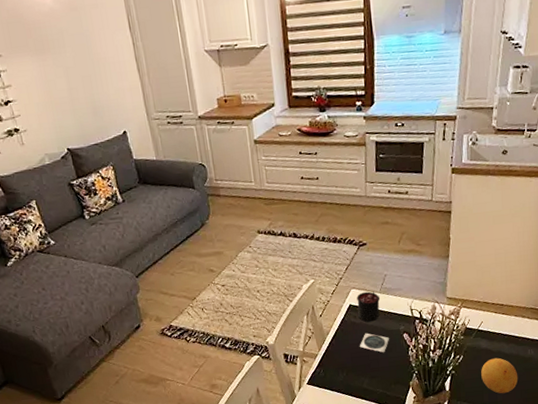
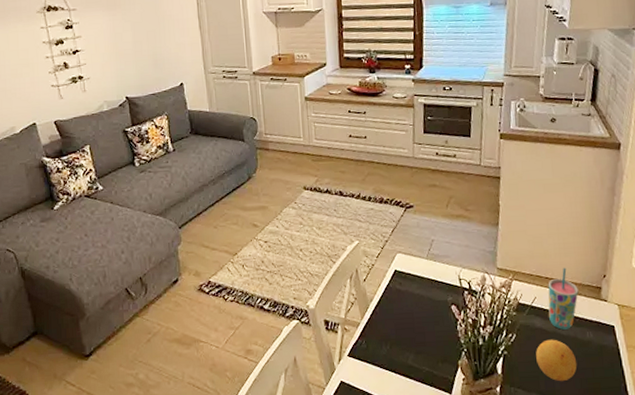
candle: present [357,291,381,322] -> none [402,257,428,291]
coaster: present [359,333,390,352] -> none [404,302,437,325]
cup: none [494,293,523,349] -> present [548,267,579,330]

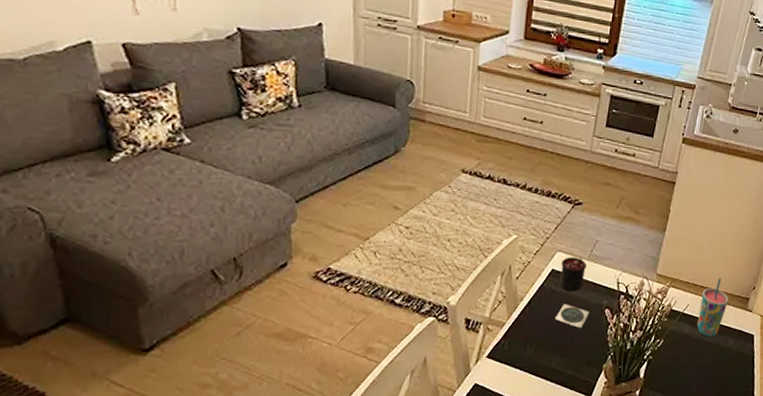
candle: none [402,257,428,291] -> present [560,257,588,292]
coaster: none [404,302,437,325] -> present [554,304,590,328]
fruit: present [536,339,577,381] -> none [678,345,715,385]

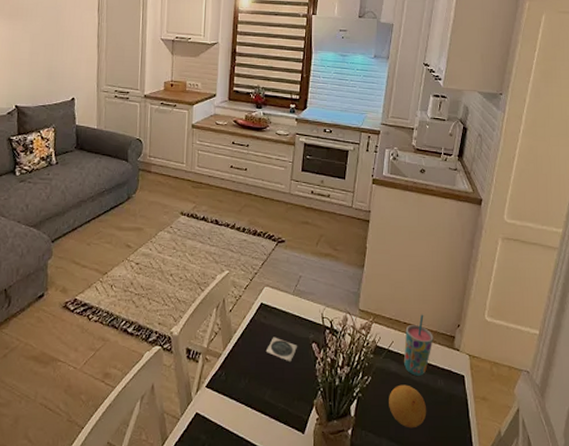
candle: present [560,257,588,292] -> none [269,291,293,325]
fruit: none [678,345,715,385] -> present [389,384,427,427]

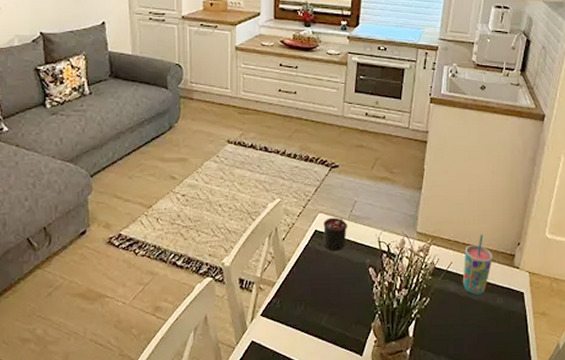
coaster: present [265,337,298,361] -> none [321,263,355,286]
candle: none [269,291,293,325] -> present [323,217,348,251]
fruit: present [389,384,427,427] -> none [447,304,486,345]

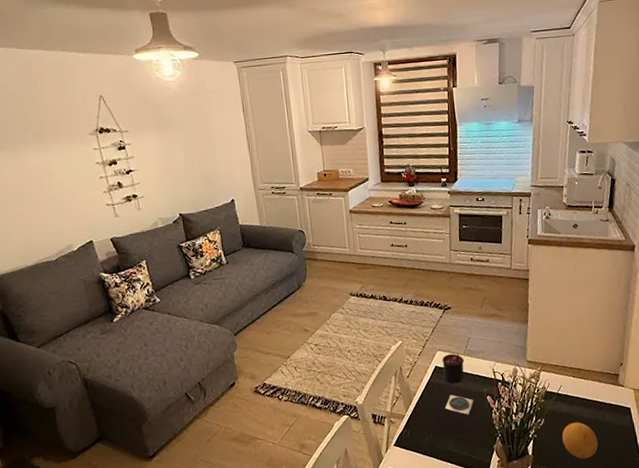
coaster: none [321,263,355,286] -> present [444,394,474,415]
fruit: none [447,304,486,345] -> present [562,422,598,459]
cup: present [463,234,493,295] -> none [572,358,599,413]

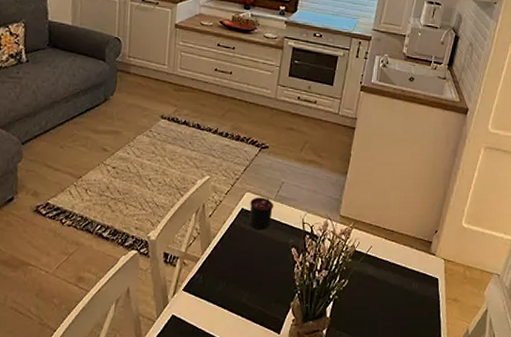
coaster: present [444,394,474,415] -> none [244,241,277,265]
fruit: present [562,422,598,459] -> none [364,287,400,327]

